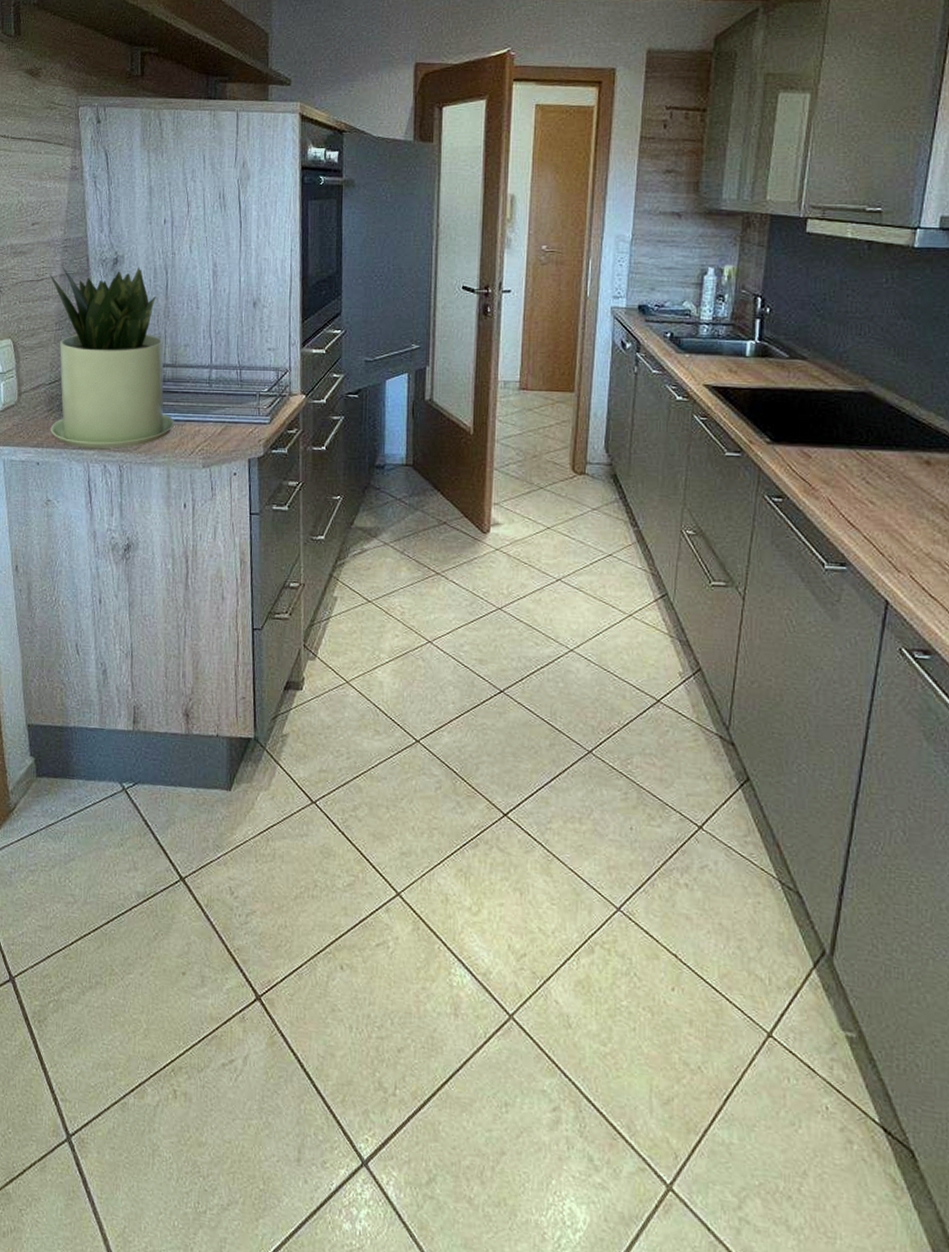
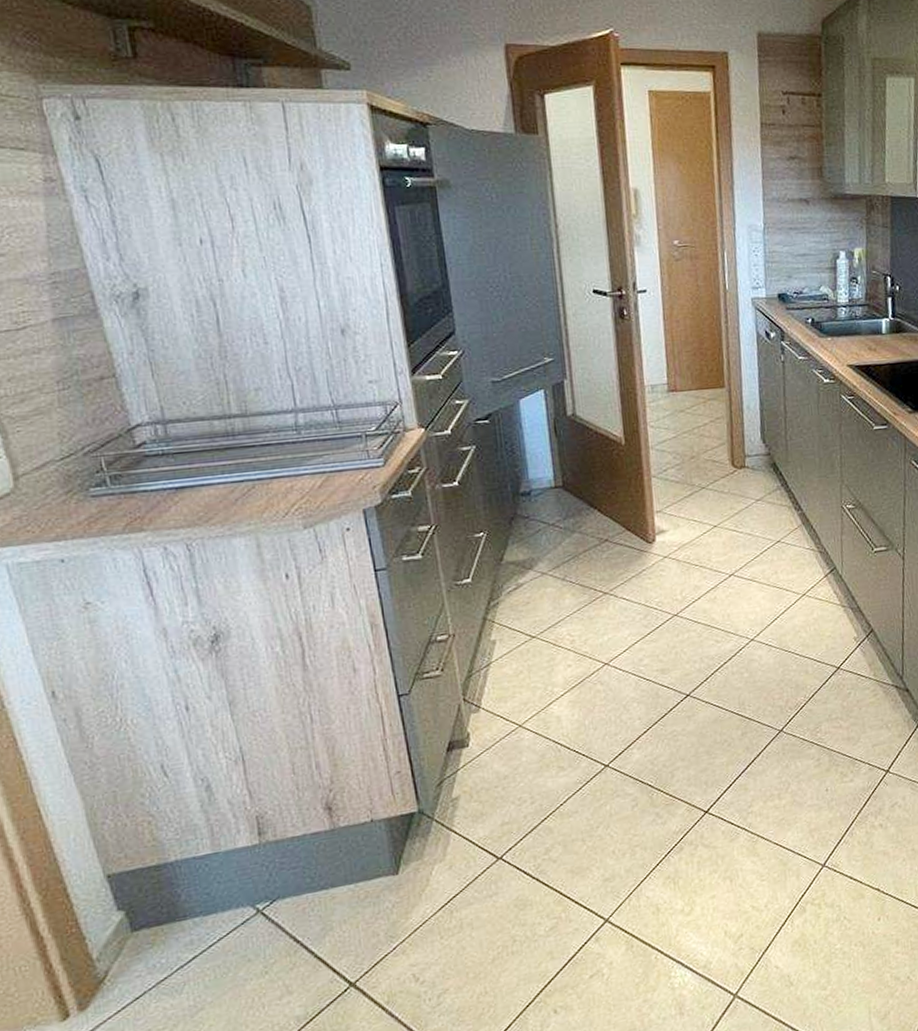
planter: present [49,266,175,449] -> none [35,300,257,532]

